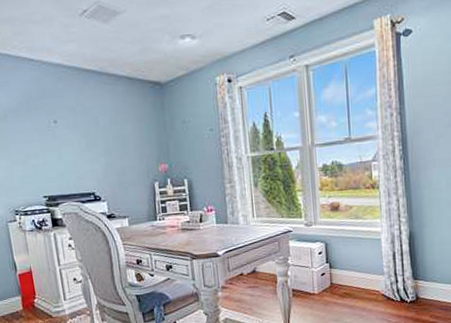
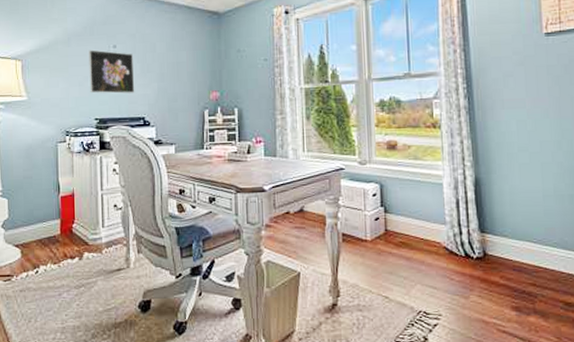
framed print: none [28,126,82,171] -> present [89,50,135,94]

